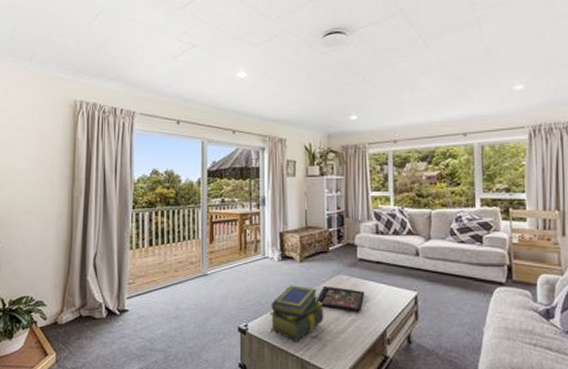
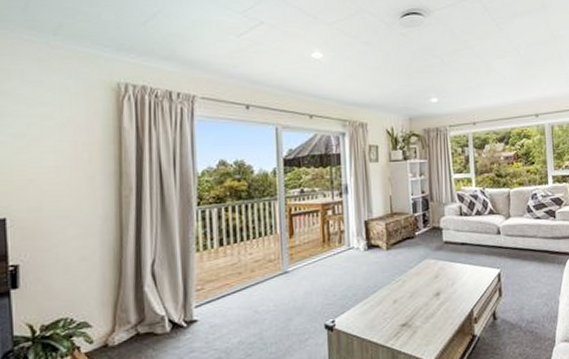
stack of books: present [270,285,324,342] -> none [357,274,413,333]
decorative tray: present [316,285,365,312] -> none [404,271,452,295]

